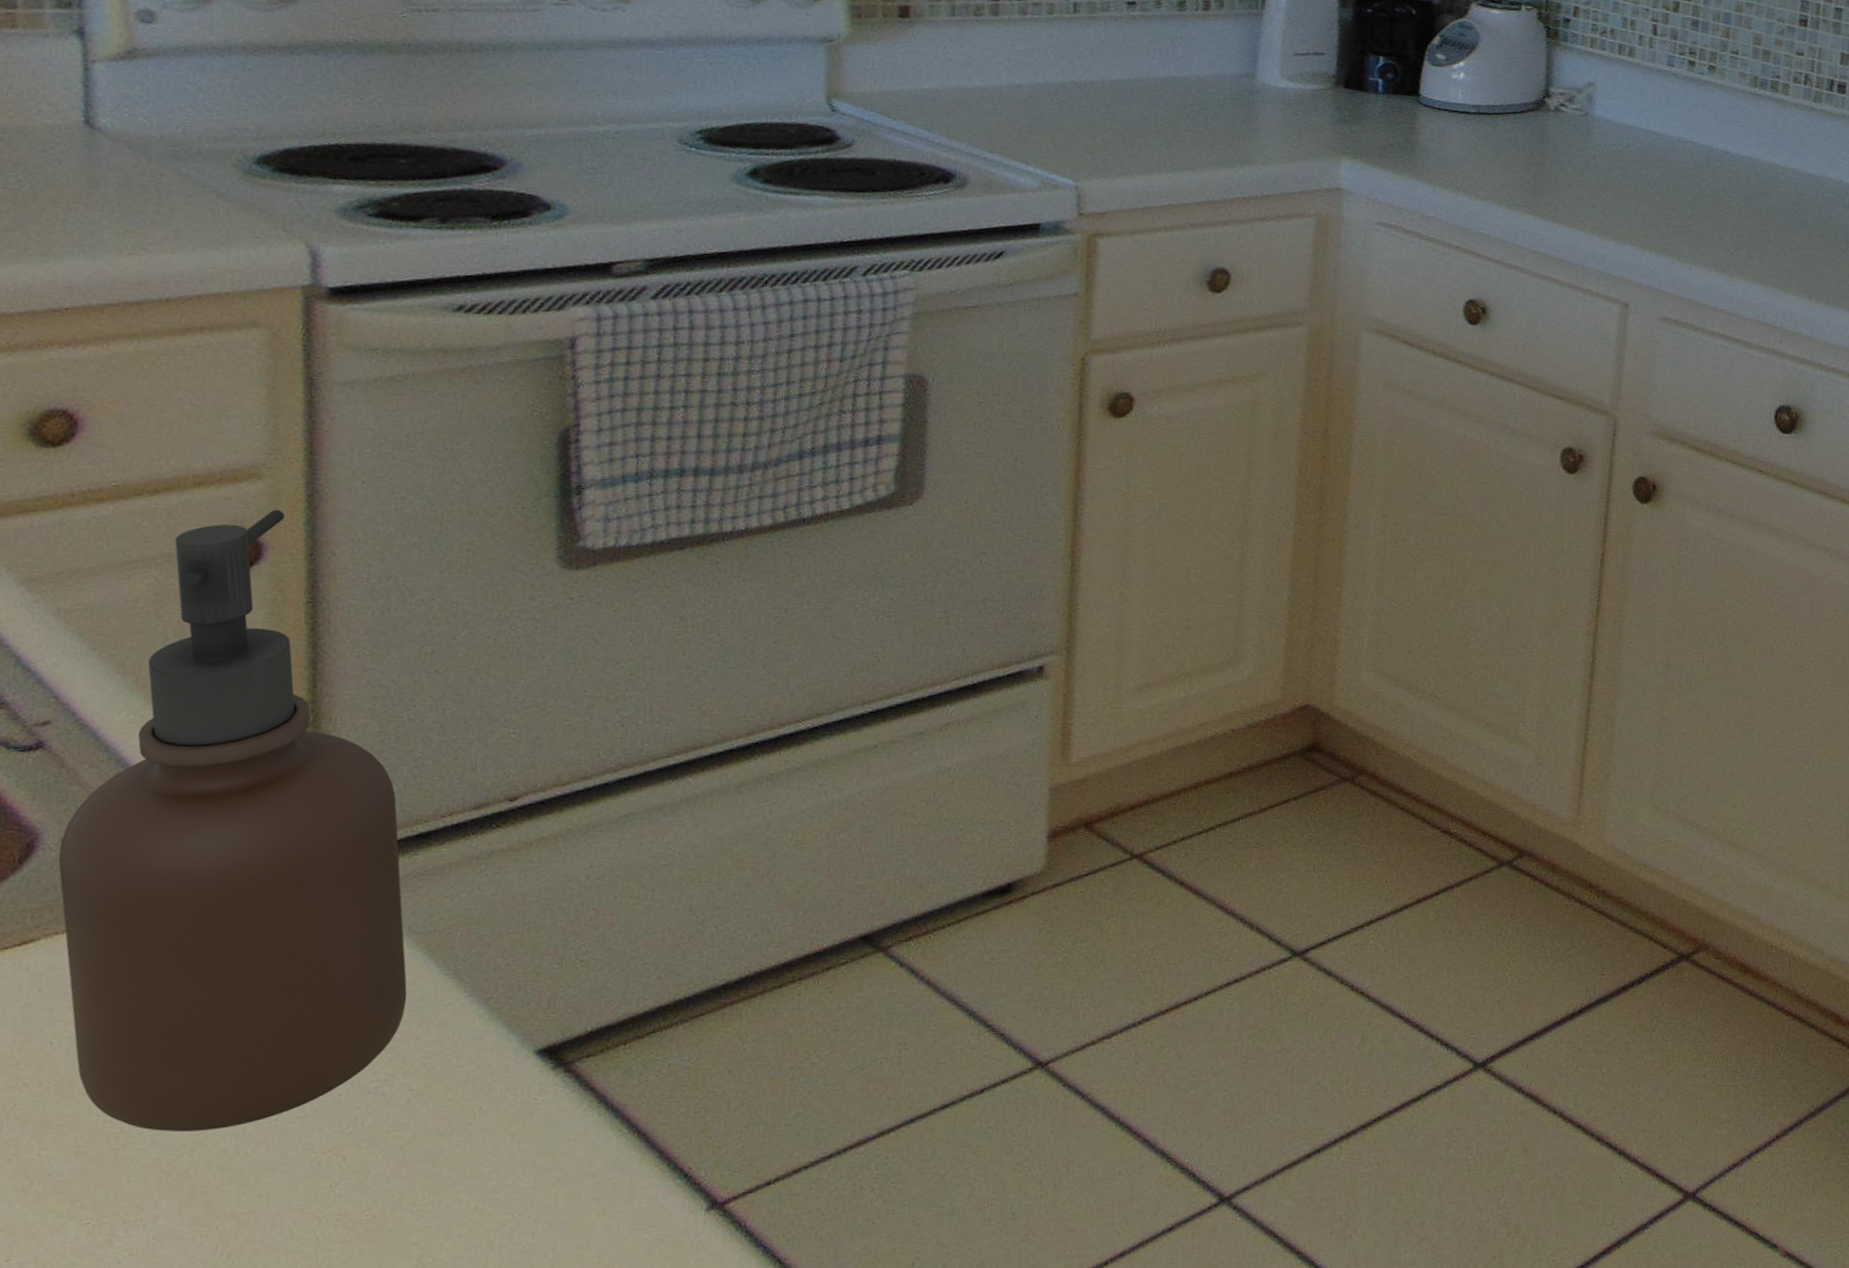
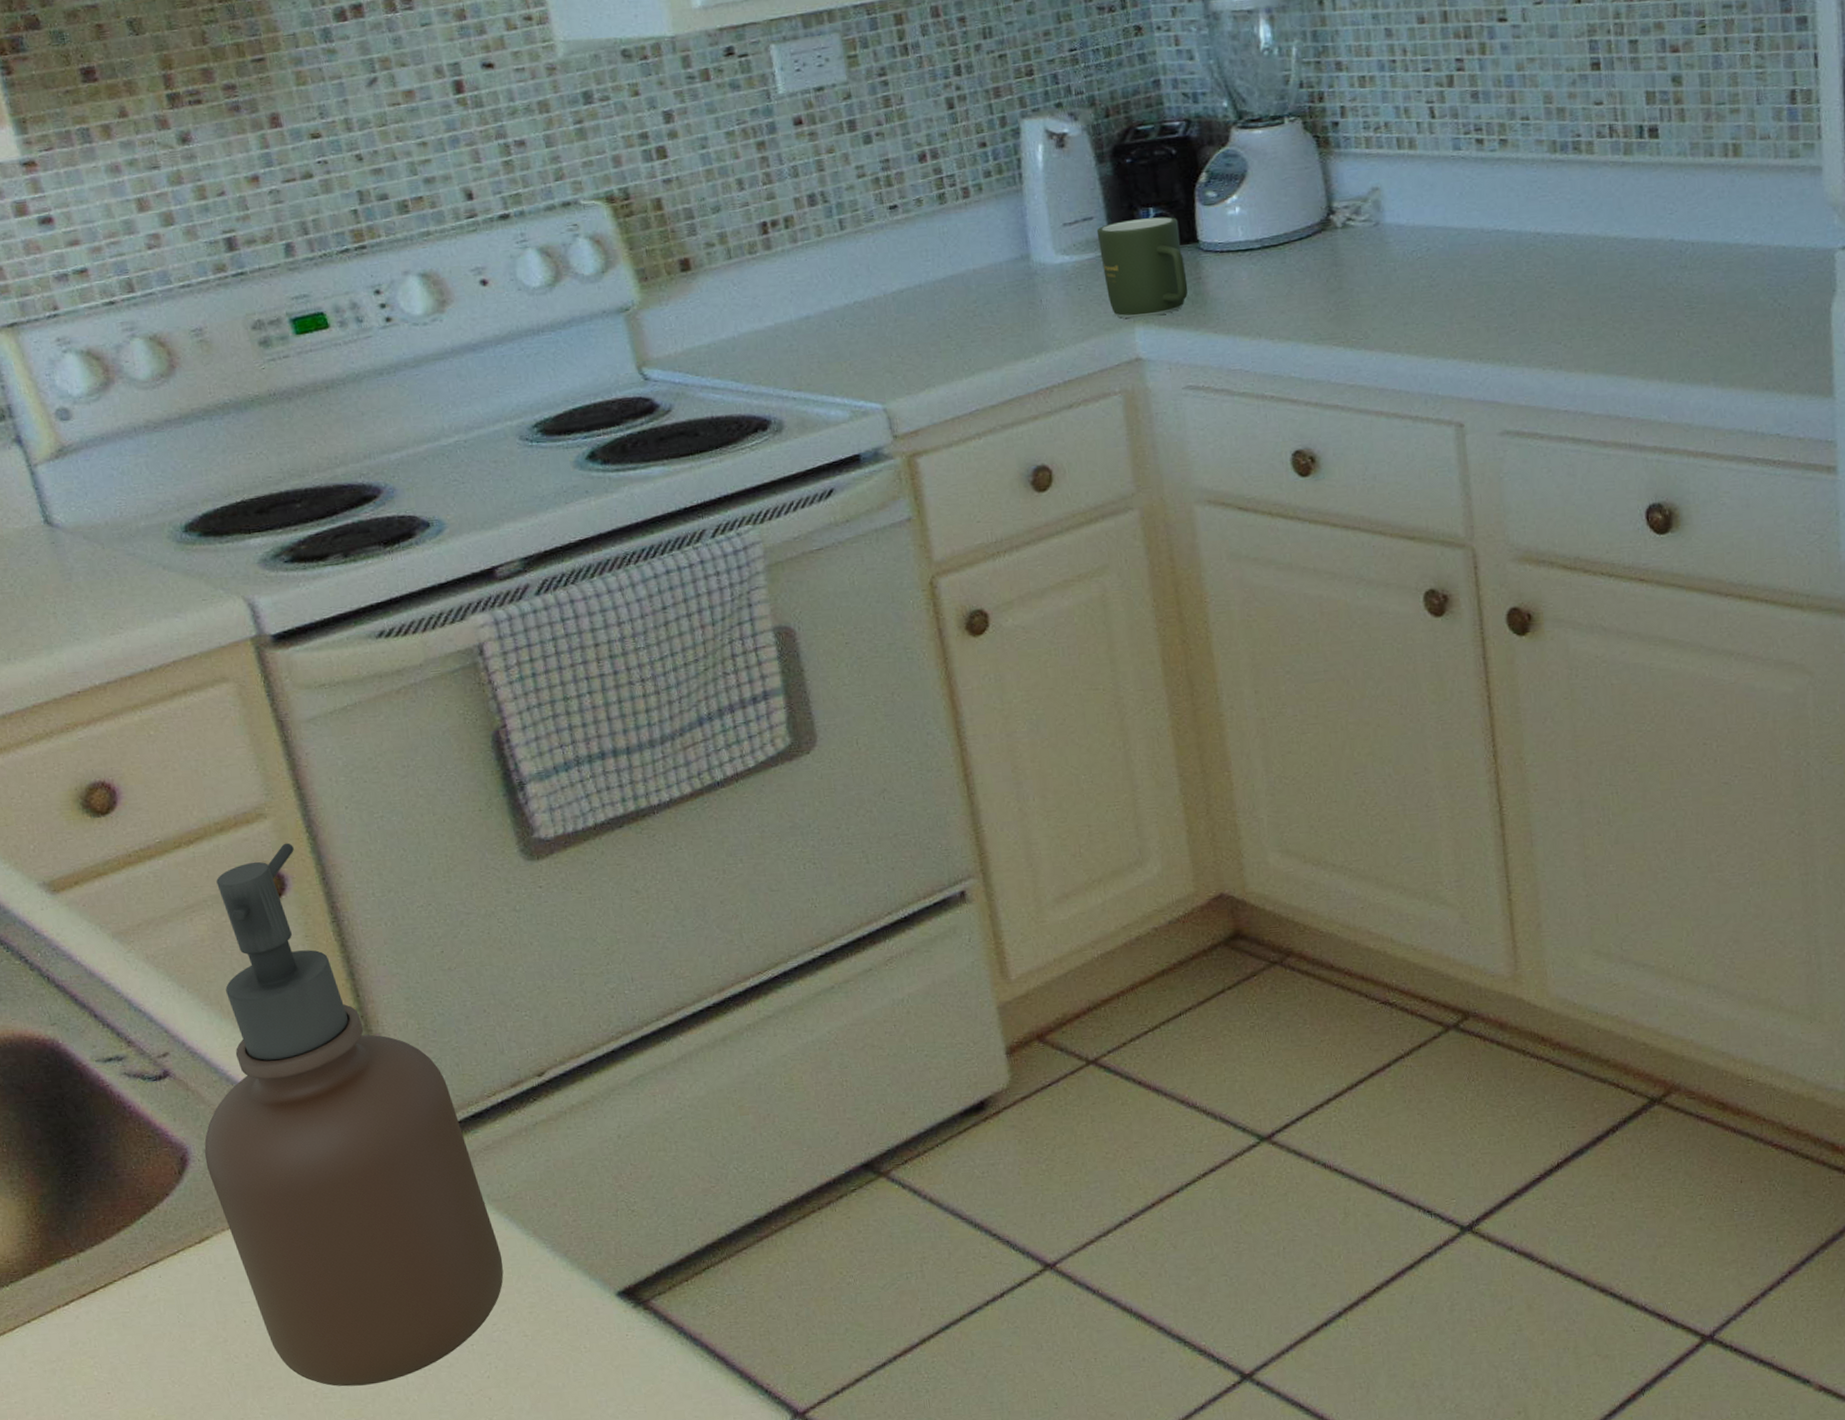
mug: none [1322,62,1405,154] -> present [1096,216,1188,319]

